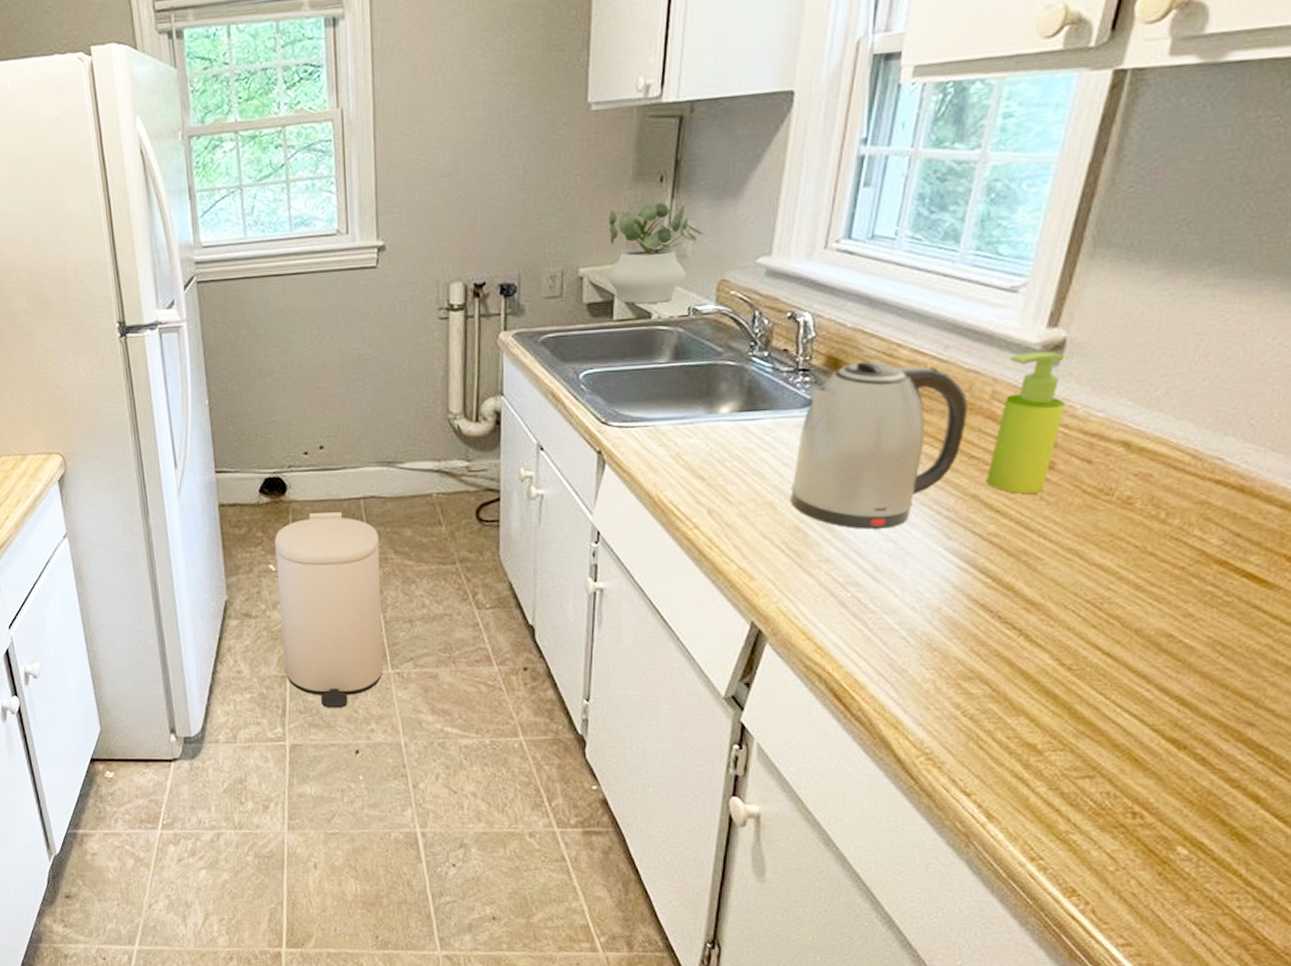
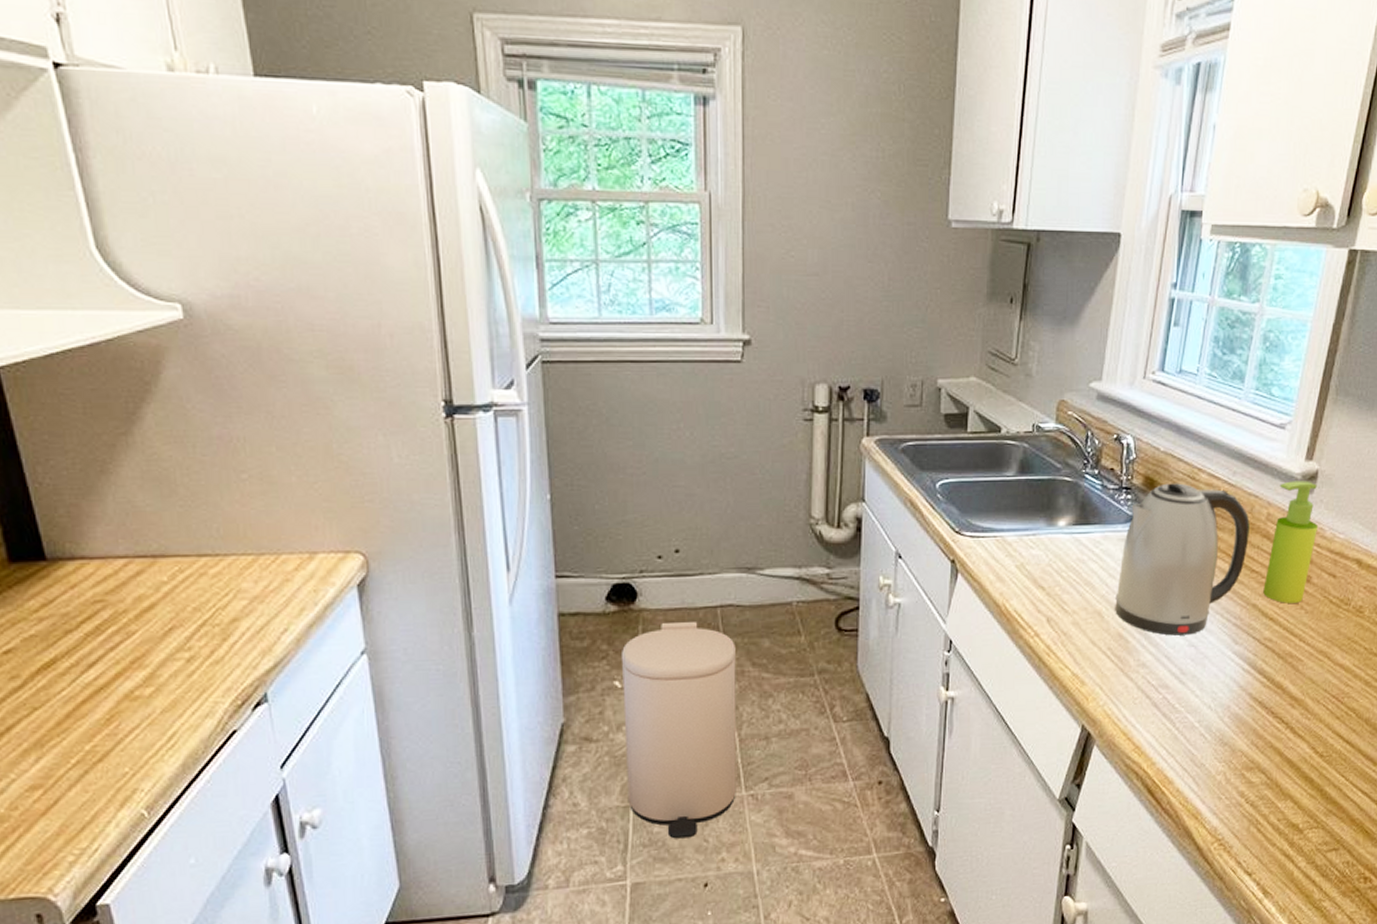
potted plant: present [607,203,704,304] -> none [962,323,1047,418]

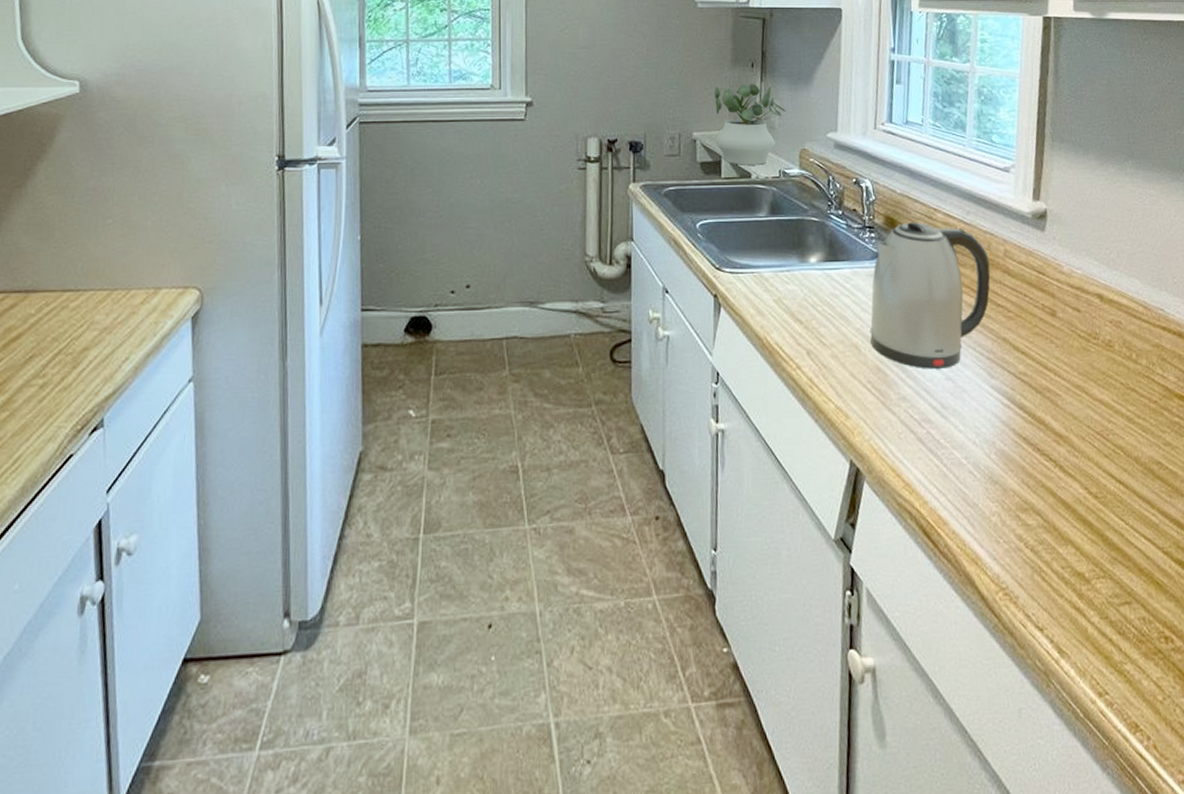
pedal bin: present [620,621,737,839] -> none [415,352,520,575]
potted plant: none [962,323,1047,418] -> present [714,84,787,165]
soap dispenser: present [1263,481,1318,603] -> none [1011,219,1055,337]

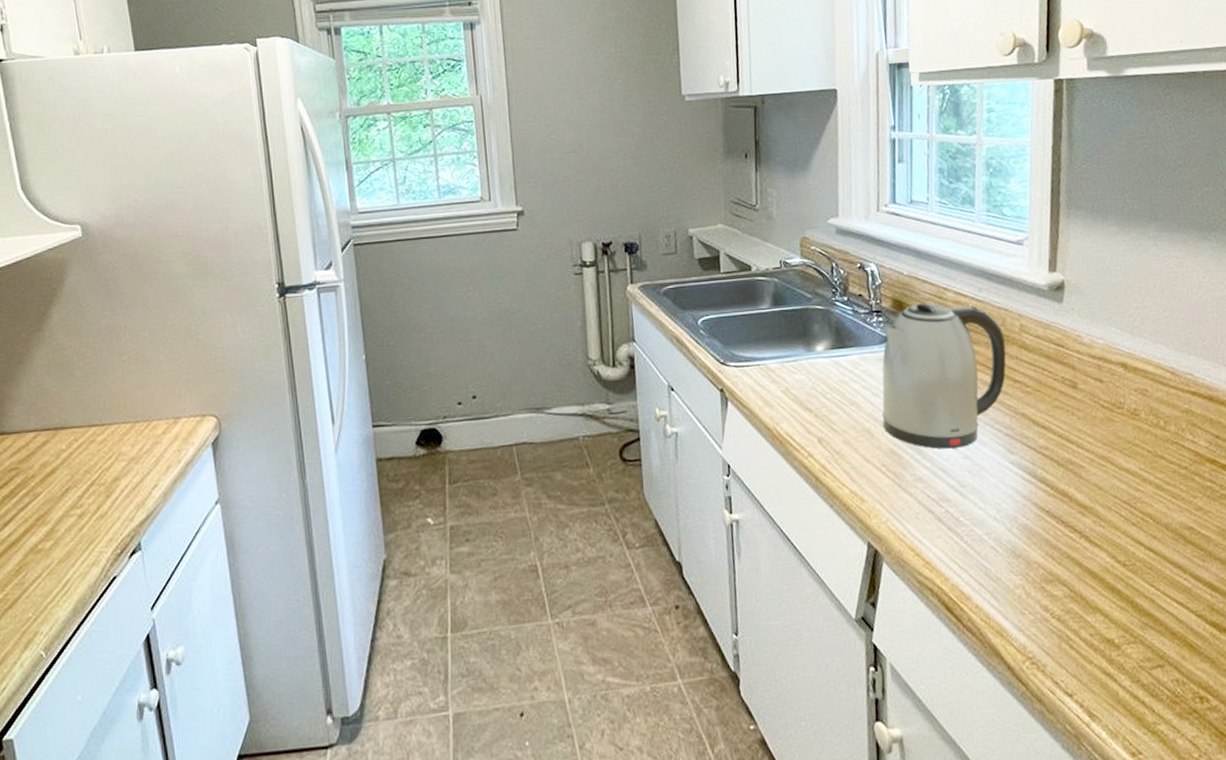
potted plant: present [714,84,787,165] -> none [707,175,785,259]

